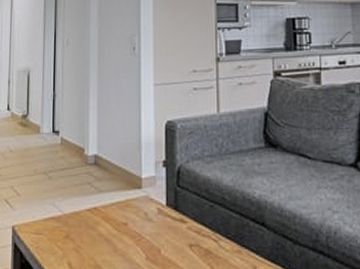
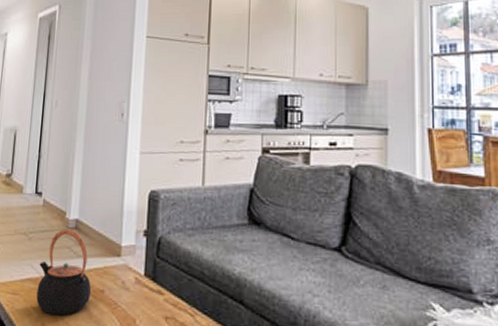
teapot: none [60,165,115,252] -> present [36,228,92,316]

